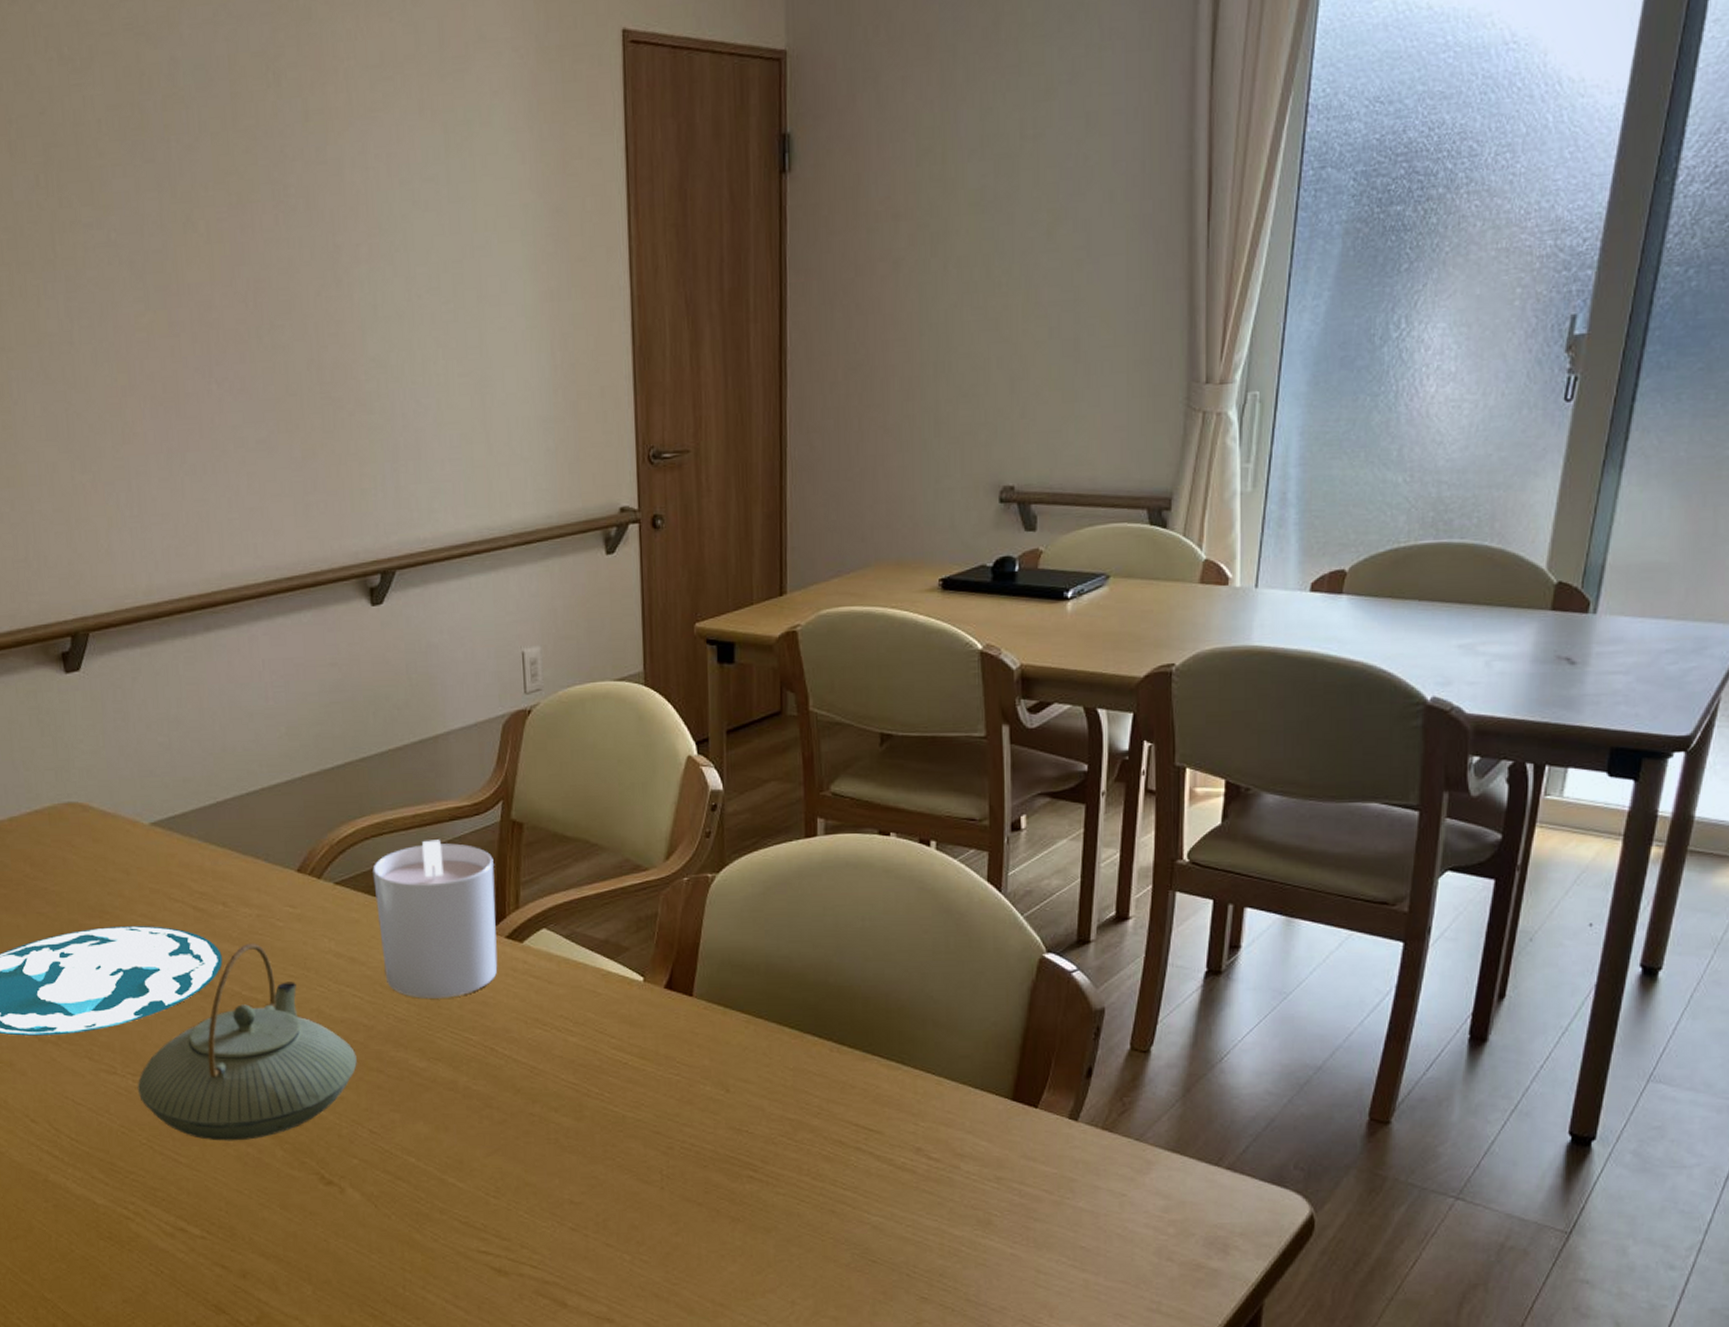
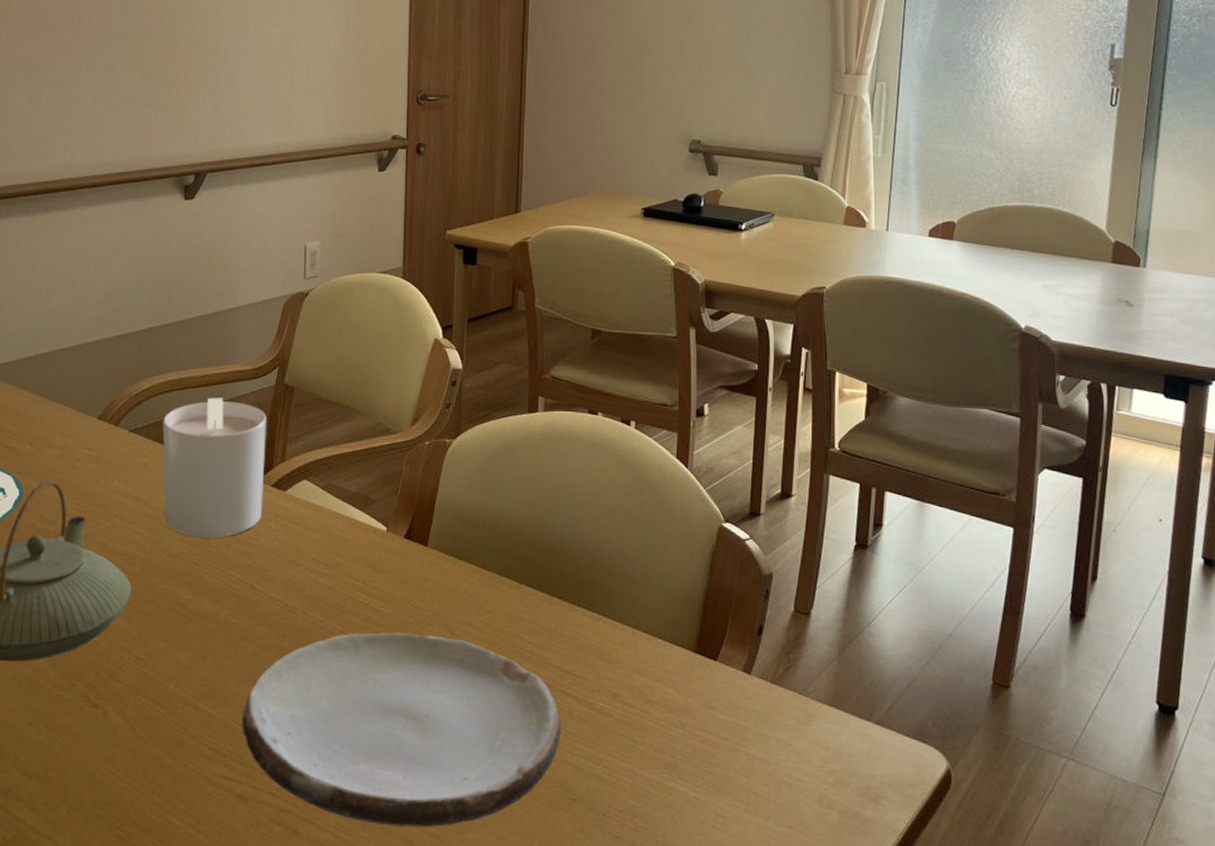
plate: none [494,1092,856,1295] -> present [242,632,561,828]

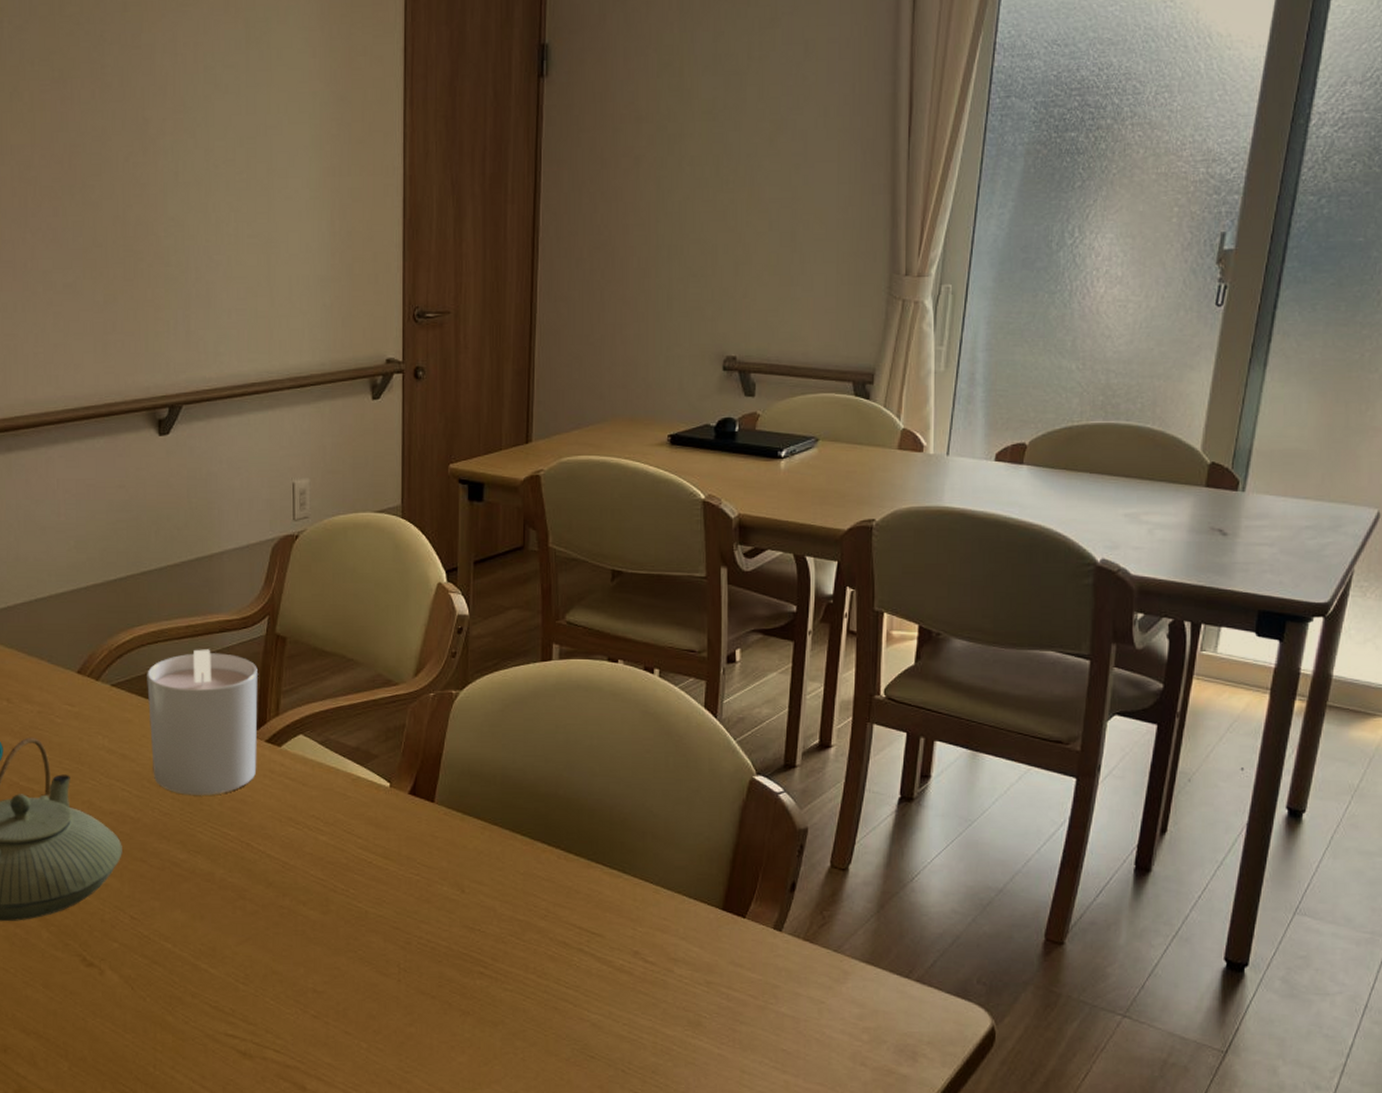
plate: present [242,632,561,828] -> none [243,890,578,1084]

